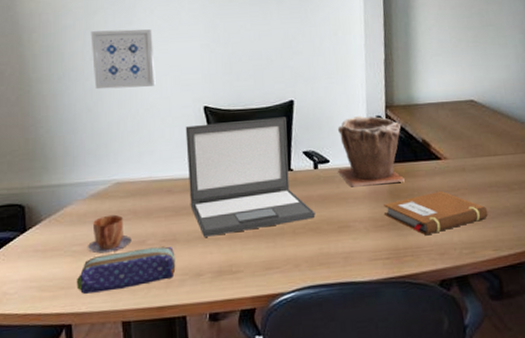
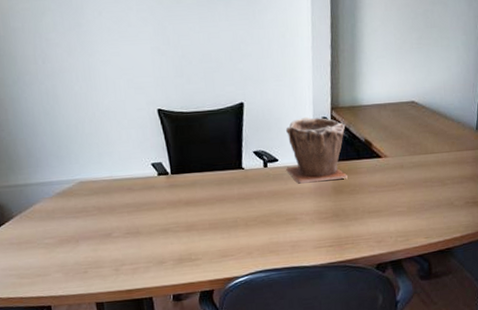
pencil case: present [76,246,176,294] -> none [51,238,141,280]
mug: present [88,214,132,254] -> none [59,211,99,245]
wall art: present [90,29,156,90] -> none [40,31,110,93]
laptop: present [185,117,316,237] -> none [141,118,266,230]
notebook: present [383,190,488,236] -> none [327,186,422,226]

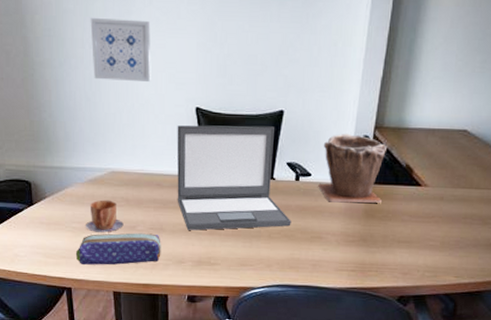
wall art: none [40,31,110,93] -> present [90,18,151,83]
pencil case: none [51,238,141,280] -> present [75,233,161,265]
mug: none [59,211,99,245] -> present [86,200,124,233]
laptop: none [141,118,266,230] -> present [177,125,291,231]

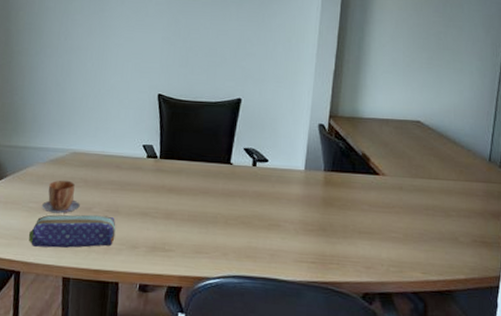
wall art: present [90,18,151,83] -> none [66,15,121,71]
laptop: present [177,125,291,231] -> none [134,110,248,214]
plant pot: present [318,133,387,204] -> none [275,121,342,192]

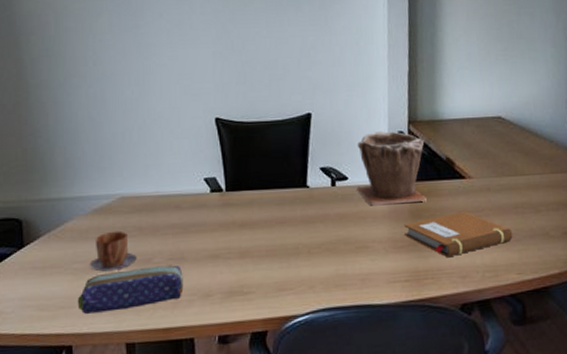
plant pot: none [275,121,342,192] -> present [357,130,428,206]
notebook: none [314,205,421,247] -> present [404,211,513,258]

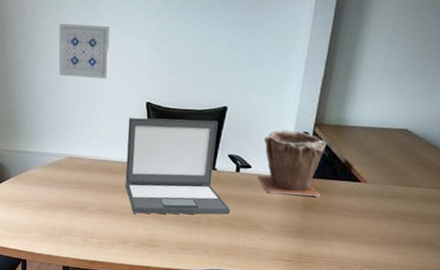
pencil case: present [77,265,184,314] -> none [32,212,109,242]
mug: present [90,231,137,272] -> none [43,182,76,212]
wall art: none [94,33,164,98] -> present [58,24,111,80]
laptop: none [195,130,332,256] -> present [125,117,231,215]
notebook: present [404,211,513,258] -> none [293,210,397,248]

